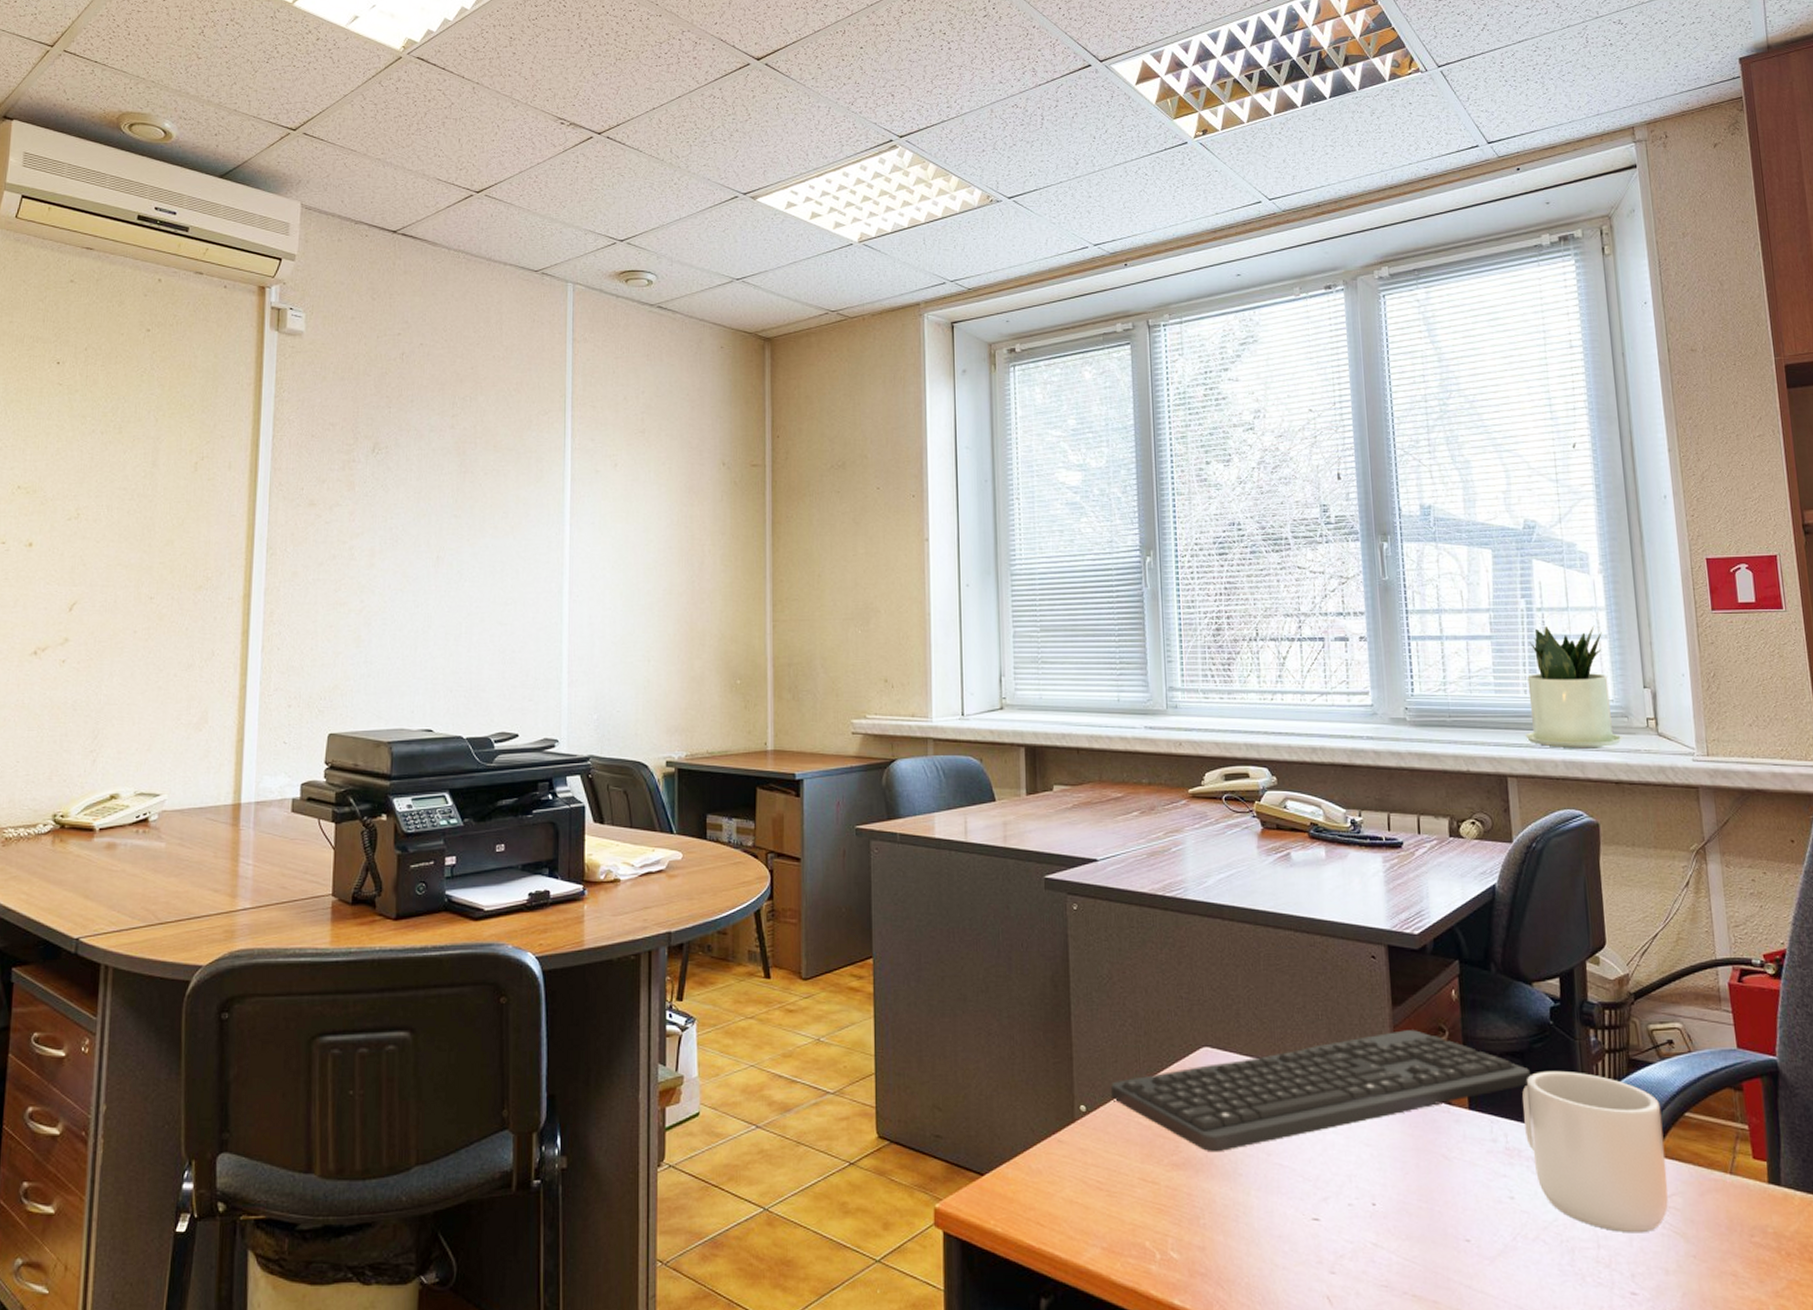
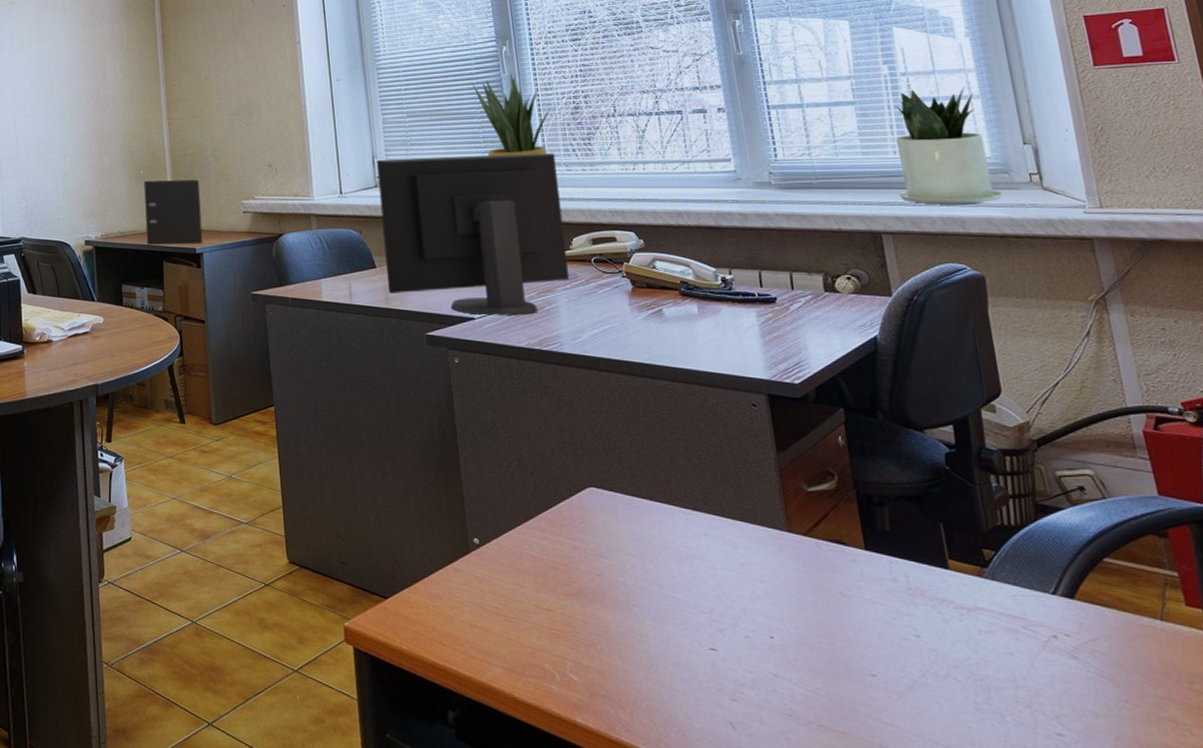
binder: none [739,693,805,769] -> present [144,179,203,245]
computer monitor: none [1003,678,1199,858] -> present [376,153,570,317]
computer keyboard: present [1110,1030,1531,1151] -> none [501,474,929,583]
planter: none [1112,588,1194,680] -> present [472,73,553,157]
mug: present [1522,1070,1669,1233] -> none [921,514,1092,676]

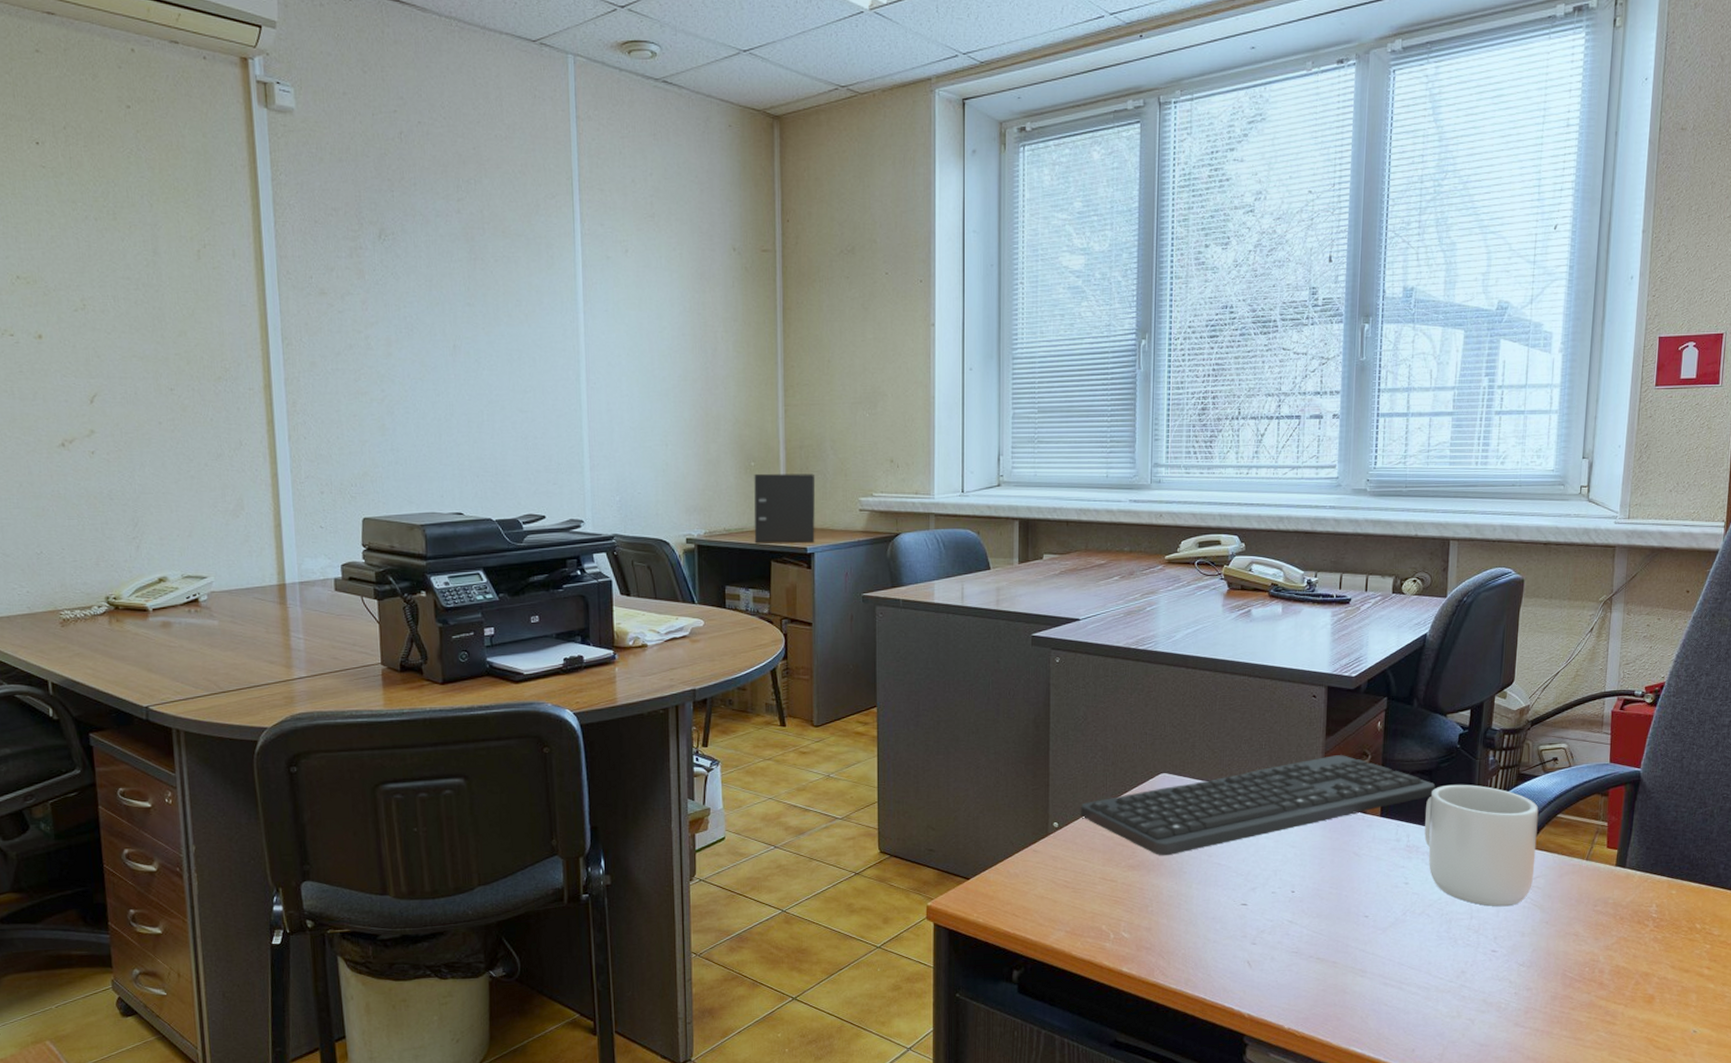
computer monitor: present [376,153,570,317] -> none [1000,455,1176,617]
planter: present [472,73,553,157] -> none [1107,370,1181,457]
computer keyboard: none [501,474,929,583] -> present [1080,755,1436,855]
planter: present [894,86,1004,205] -> none [1470,401,1557,514]
mug: none [921,514,1092,676] -> present [1424,784,1539,907]

